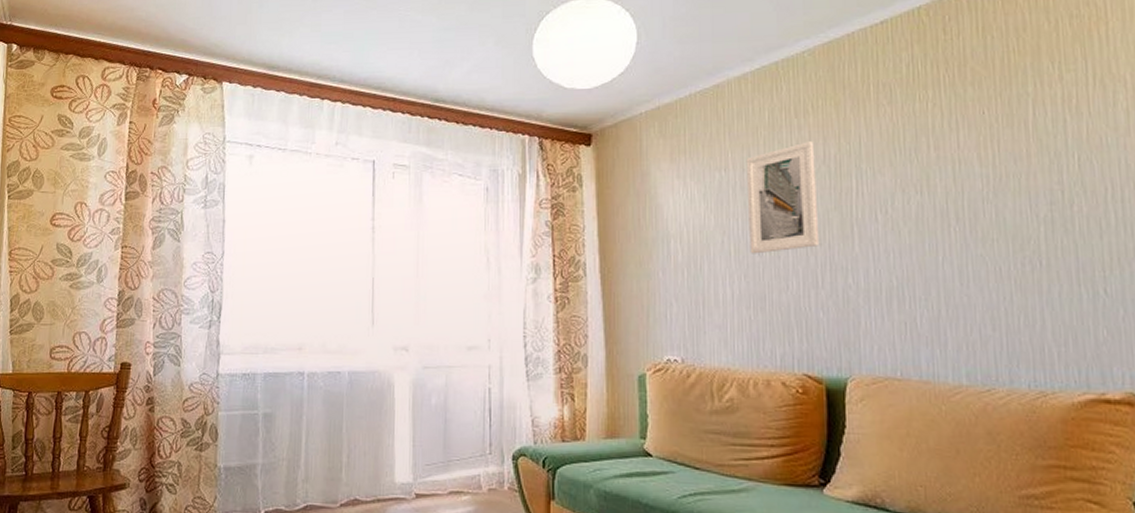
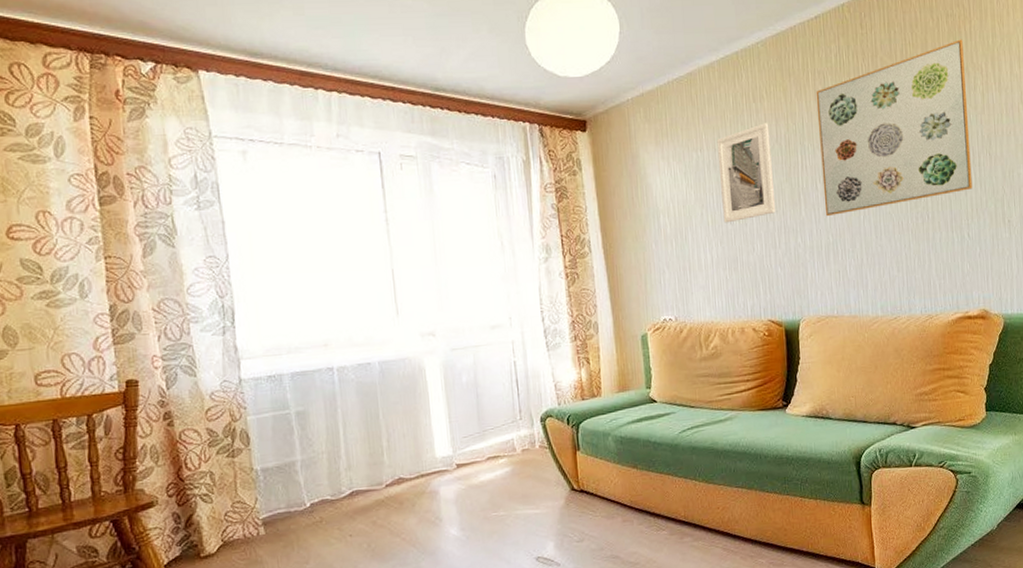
wall art: none [879,44,1112,255] -> present [816,39,973,217]

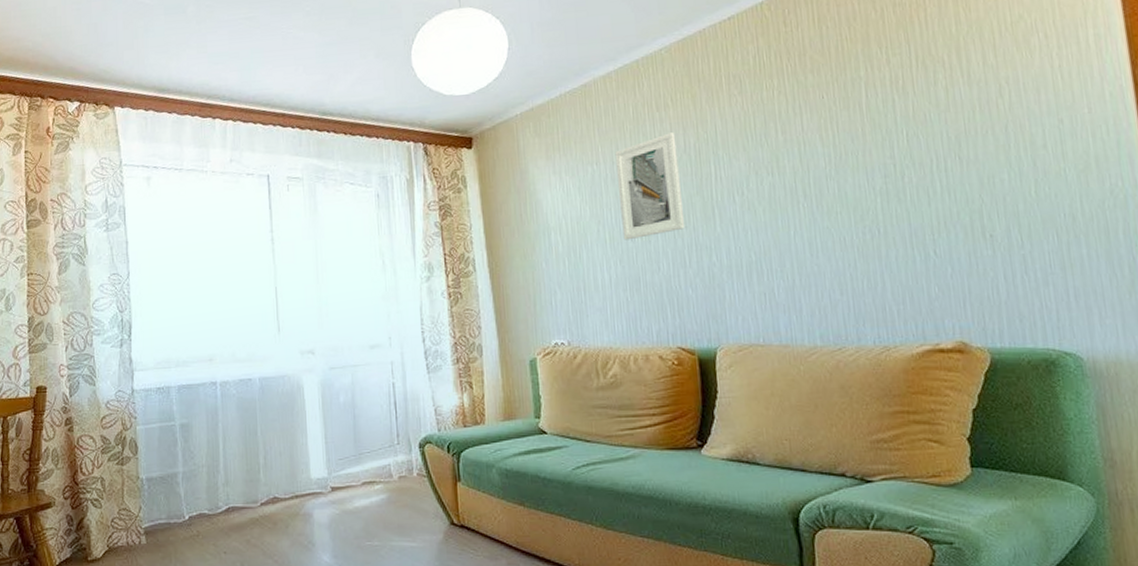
wall art: present [816,39,973,217] -> none [731,29,938,233]

